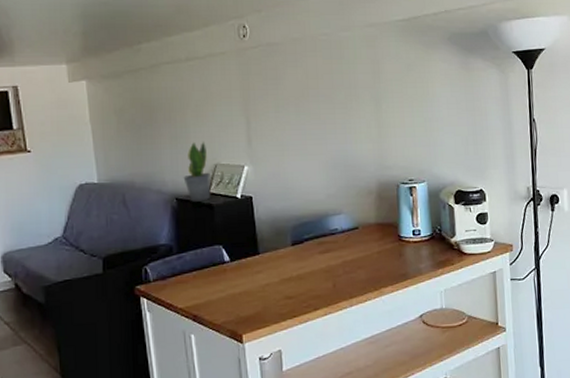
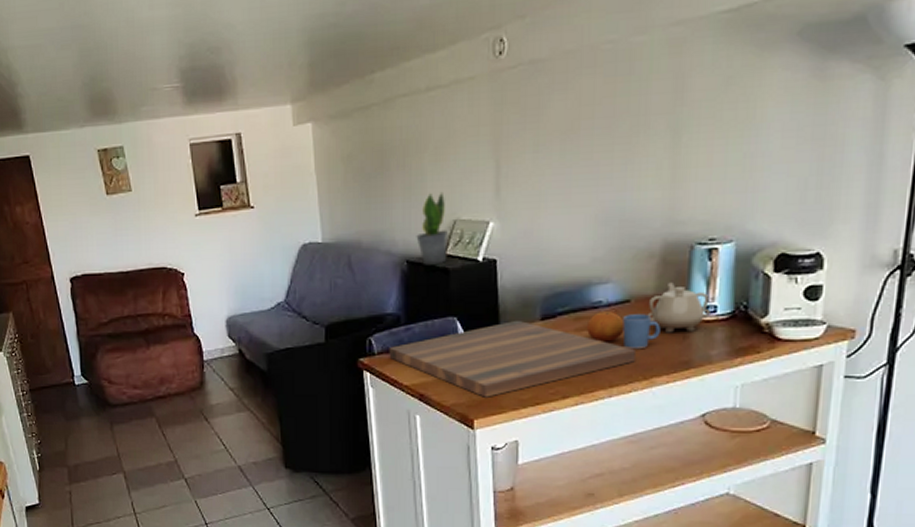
cutting board: none [163,246,367,314] -> present [389,320,635,398]
fruit: none [328,237,357,262] -> present [587,311,625,342]
mug: none [354,238,383,267] -> present [622,314,661,350]
teapot: none [371,213,417,252] -> present [647,282,710,333]

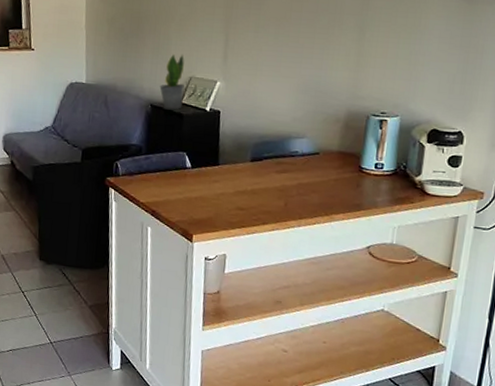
cutting board: present [389,320,635,398] -> none [130,159,321,218]
fruit: present [587,311,625,342] -> none [285,159,314,184]
mug: present [622,314,661,350] -> none [311,164,341,192]
teapot: present [647,282,710,333] -> none [331,142,379,182]

